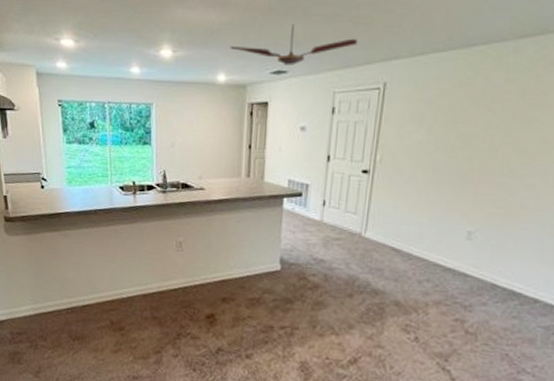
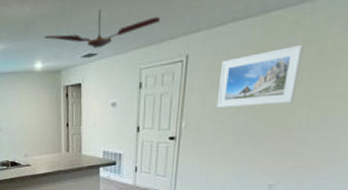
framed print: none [414,84,506,144] -> present [216,45,303,108]

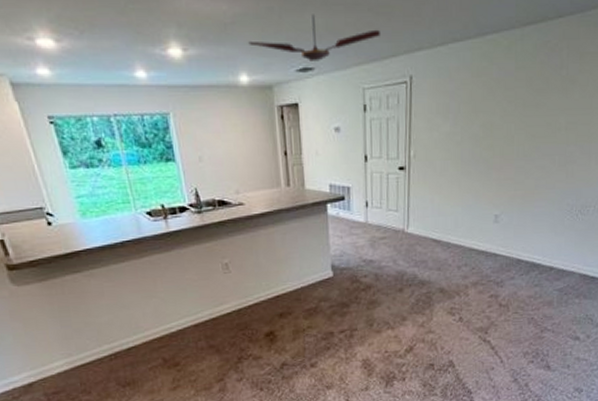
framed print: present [216,45,303,108] -> none [443,72,516,135]

